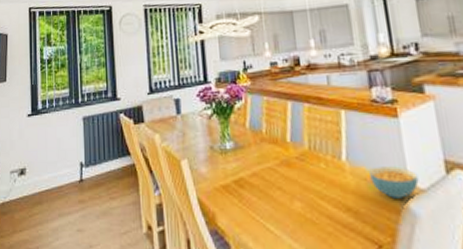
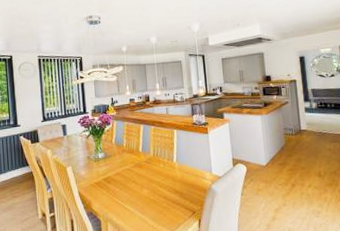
cereal bowl: present [369,166,419,198] -> none [190,164,218,183]

